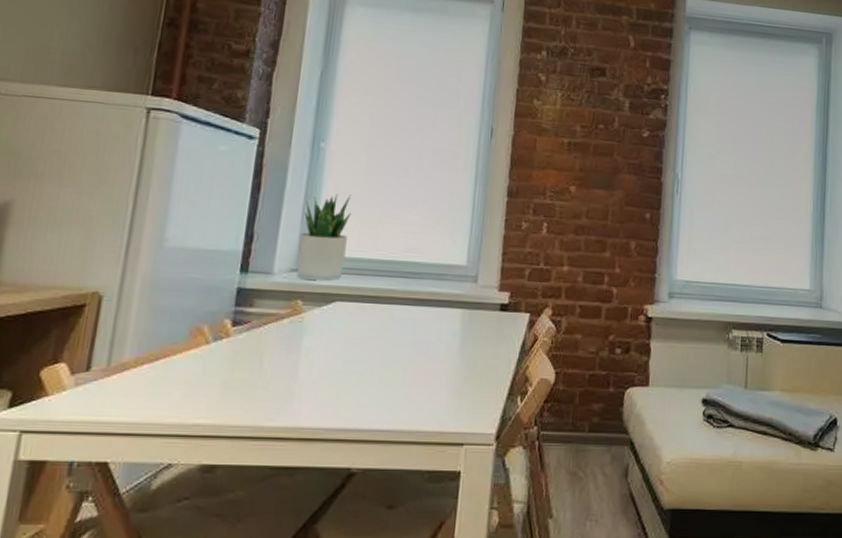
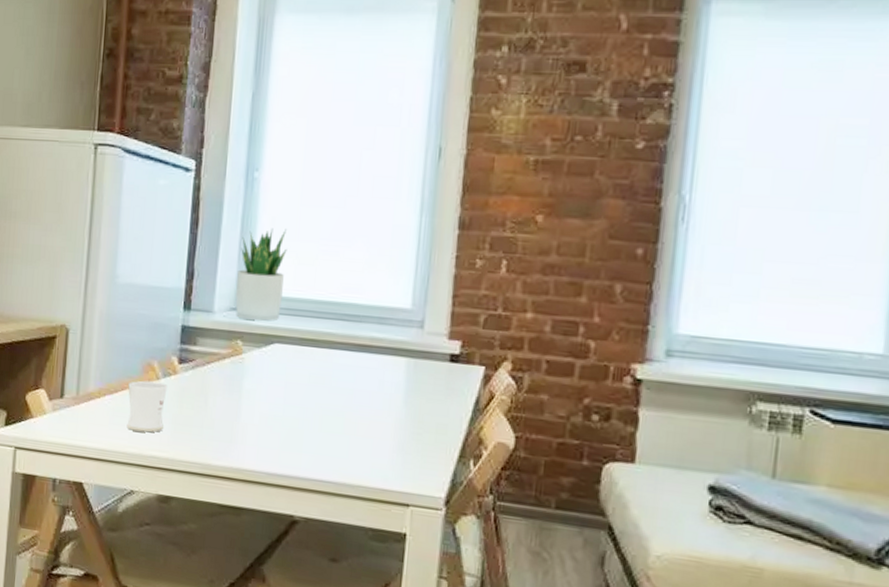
mug: none [167,346,219,400] -> present [126,380,168,433]

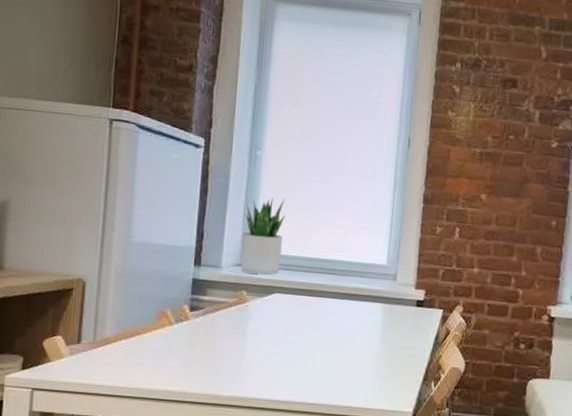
mug: present [126,380,168,433] -> none [142,326,180,371]

